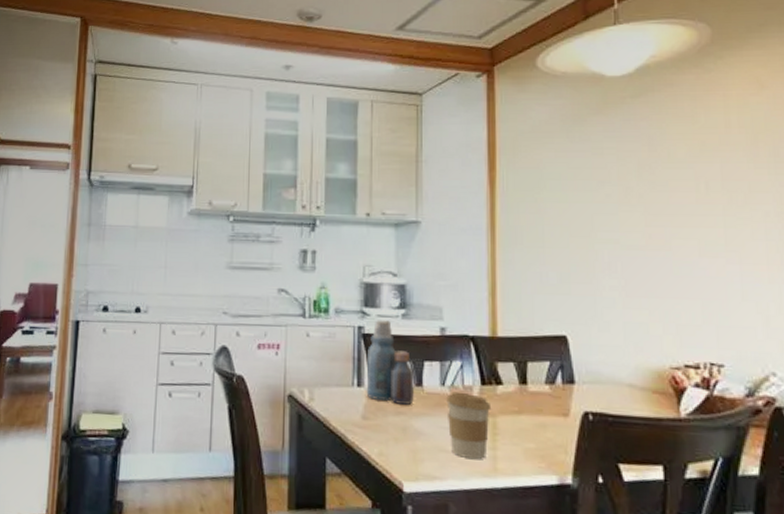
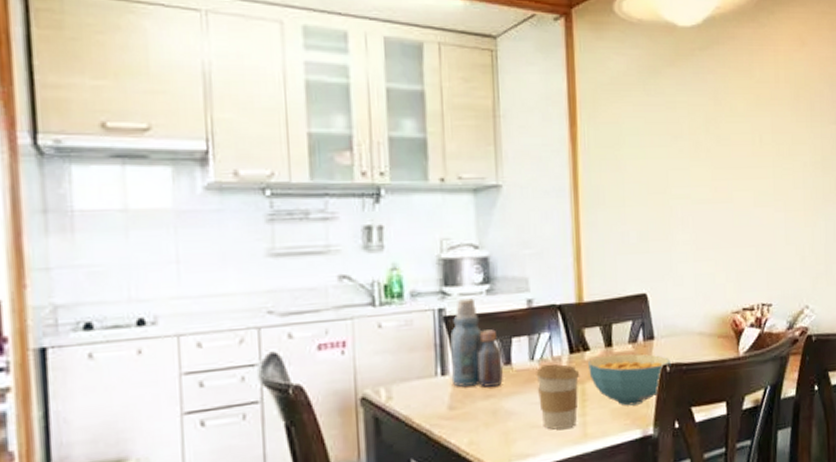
cereal bowl: none [501,392,594,450] -> present [588,353,671,406]

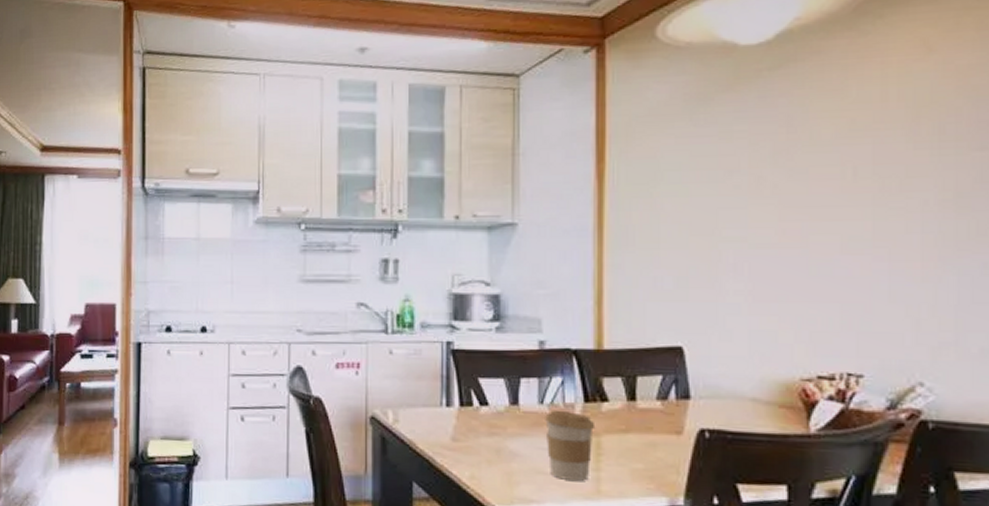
bottle: present [450,298,503,388] -> none [456,334,509,425]
cereal bowl: present [588,353,671,406] -> none [606,409,711,470]

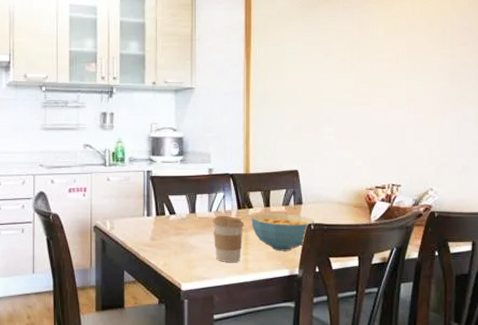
cereal bowl: none [606,409,711,470] -> present [251,213,315,251]

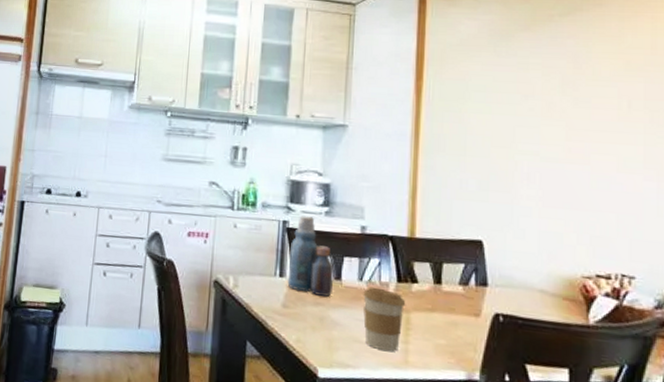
bottle: none [153,165,189,227] -> present [287,216,334,297]
cereal bowl: present [251,213,315,251] -> none [415,291,505,347]

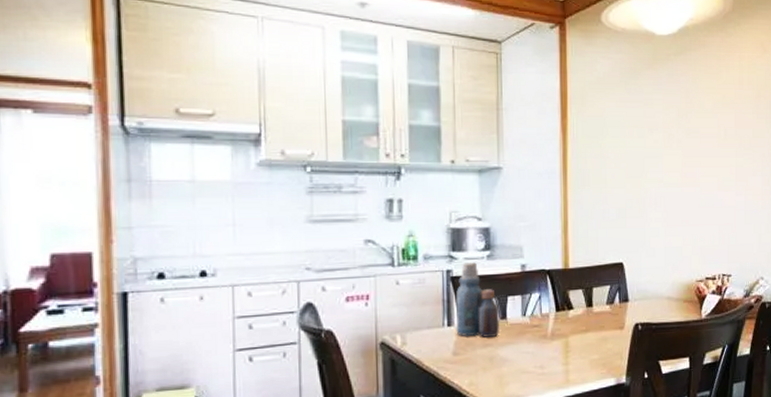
coffee cup: present [363,286,406,351] -> none [527,319,565,375]

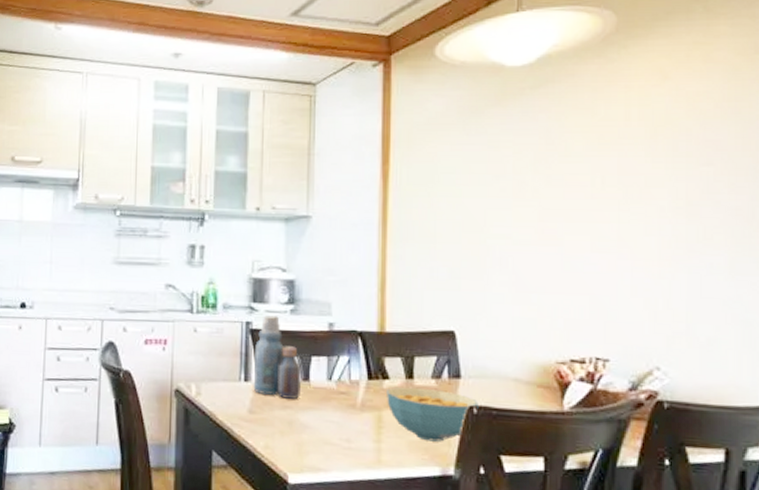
cereal bowl: none [572,313,642,358] -> present [387,387,479,442]

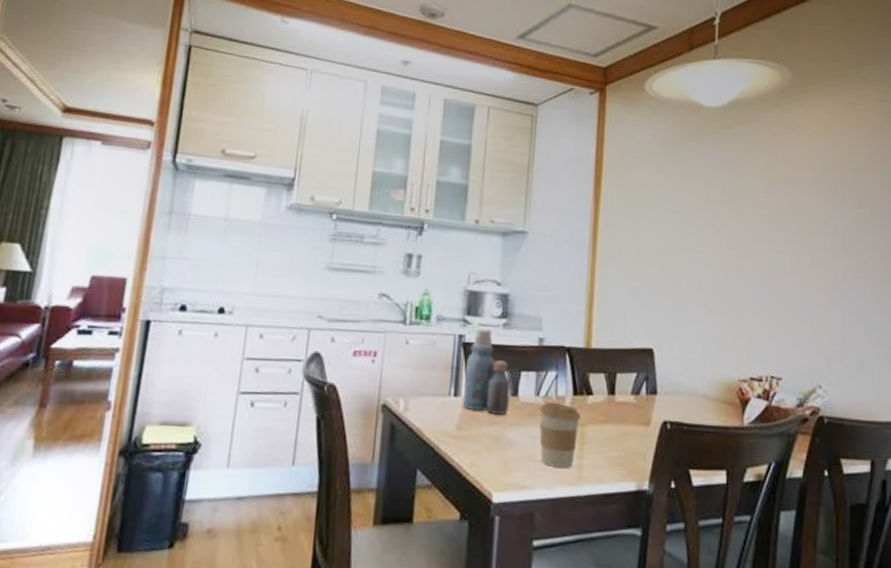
coffee cup: none [333,386,378,451] -> present [539,401,581,468]
cereal bowl: present [387,387,479,442] -> none [590,402,672,457]

